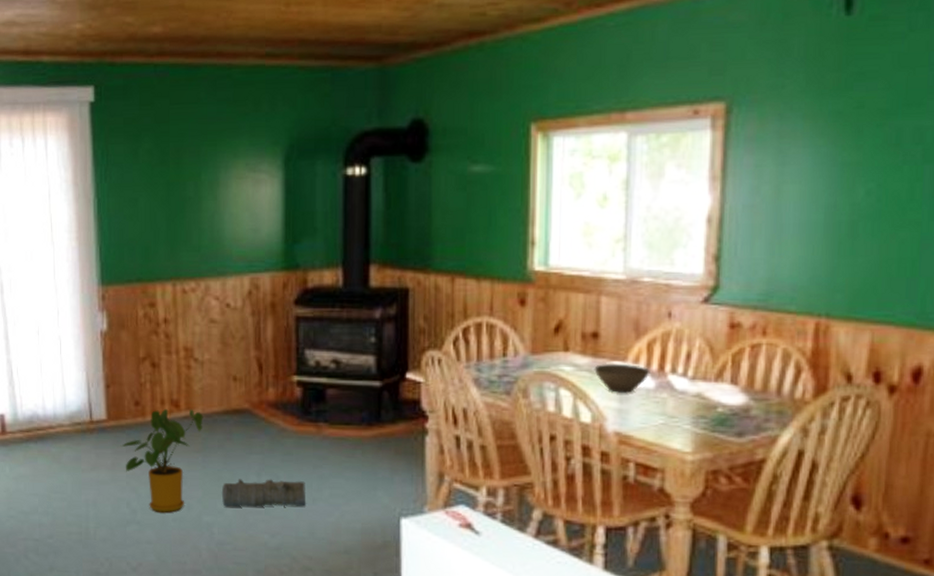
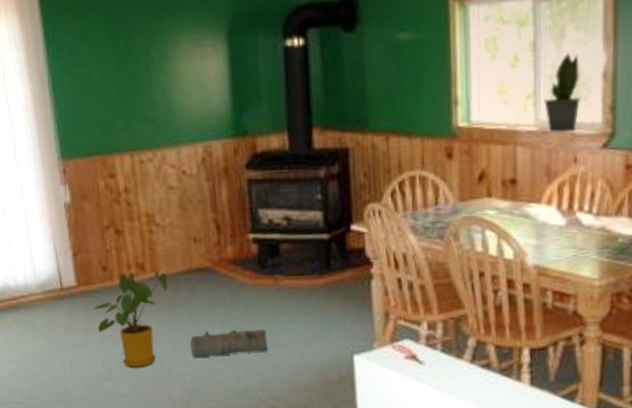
bowl: present [594,363,650,393] -> none [514,204,561,231]
potted plant: none [635,194,679,283] -> present [544,53,581,133]

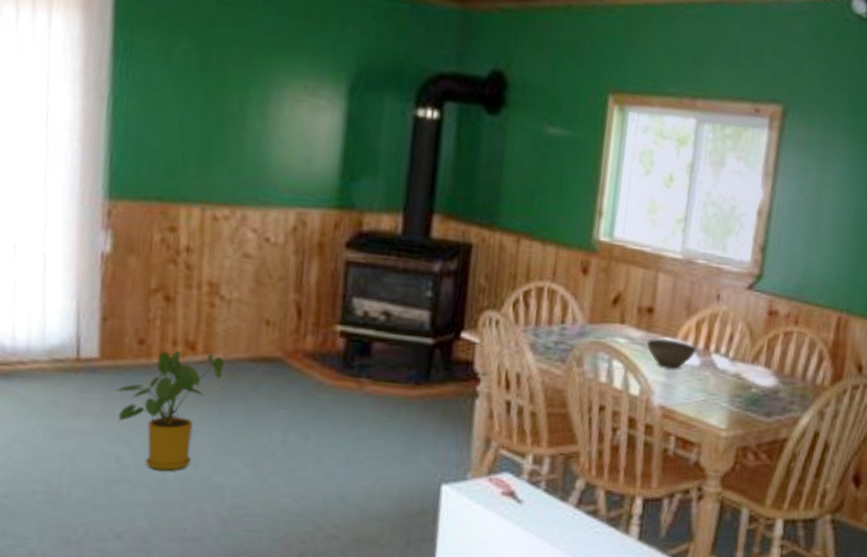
decorative log: present [189,329,268,358] -> none [238,435,340,469]
bowl: none [514,204,561,231] -> present [646,338,697,369]
potted plant: present [544,53,581,133] -> none [693,182,736,267]

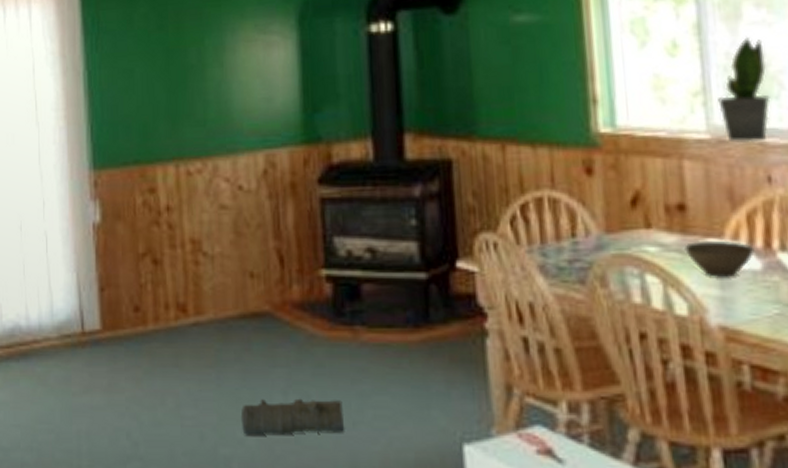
house plant: present [114,351,225,471] -> none [118,313,216,444]
decorative log: none [238,435,340,469] -> present [240,398,345,435]
potted plant: none [693,182,736,267] -> present [718,37,771,143]

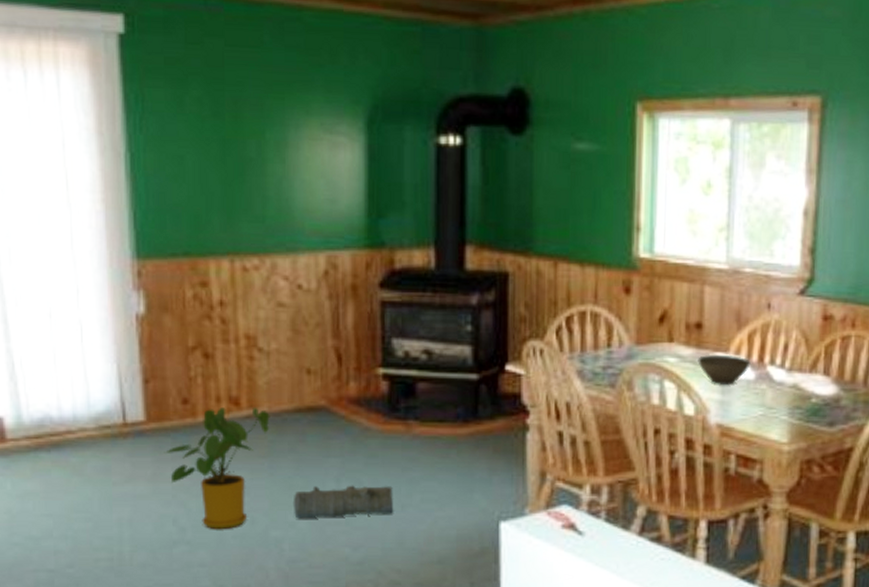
house plant: none [118,313,216,444] -> present [164,406,270,529]
potted plant: present [718,37,771,143] -> none [738,184,779,274]

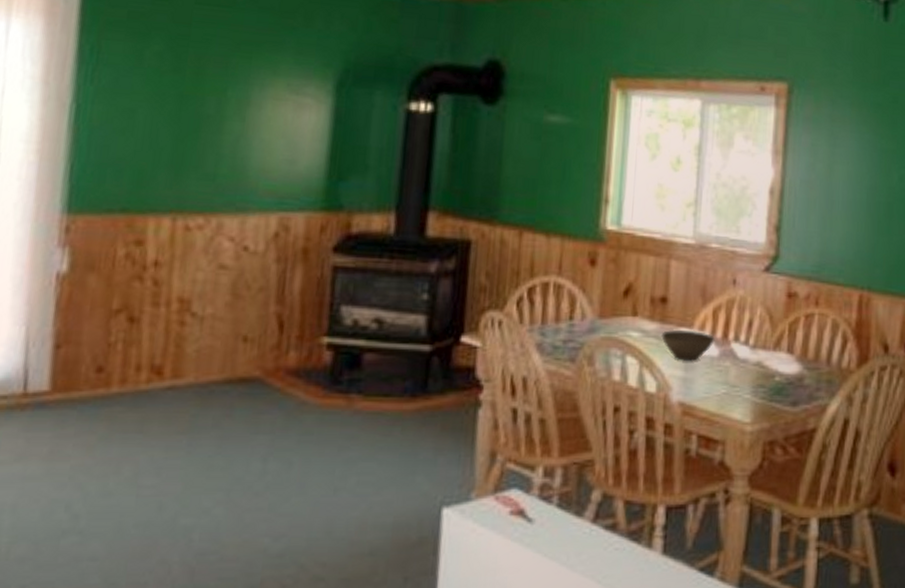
house plant: present [164,406,270,529] -> none [66,377,196,516]
decorative log: present [293,485,394,519] -> none [209,465,327,504]

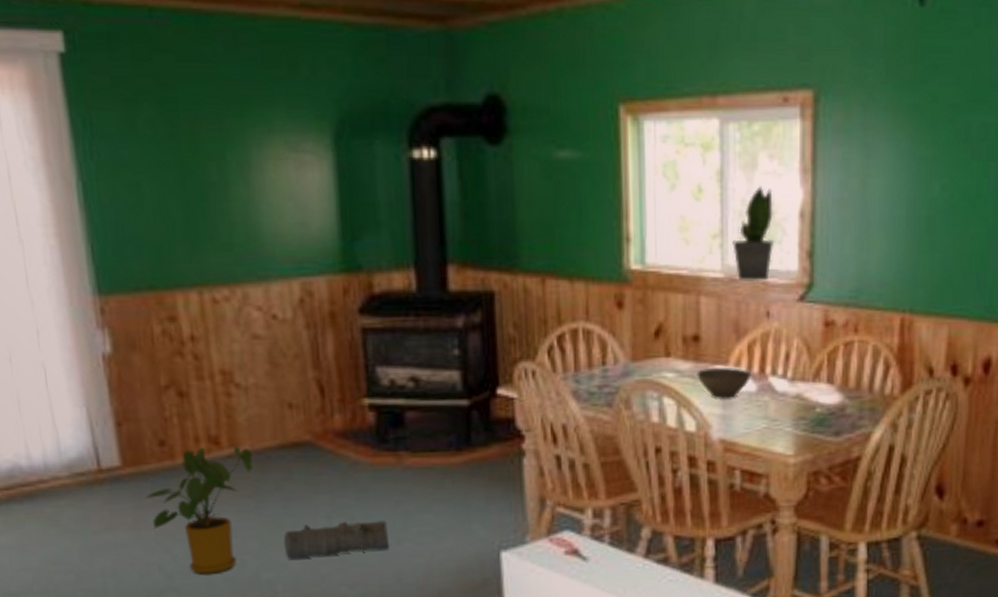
house plant: none [66,377,196,516] -> present [143,445,254,574]
decorative log: none [209,465,327,504] -> present [283,521,389,559]
potted plant: none [705,163,746,250] -> present [732,186,775,281]

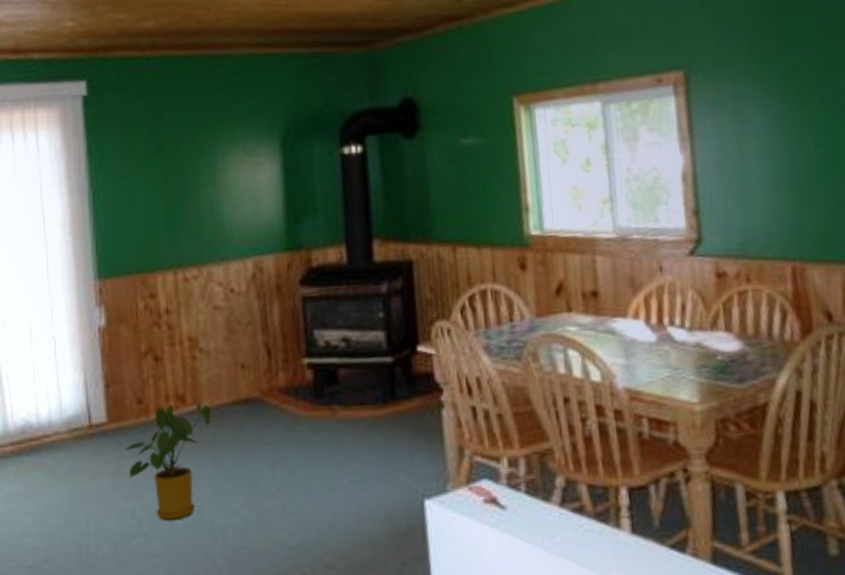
decorative log: present [283,521,389,559] -> none [234,470,325,506]
bowl: present [697,366,752,398] -> none [597,319,651,349]
potted plant: present [732,186,775,281] -> none [622,155,661,240]

